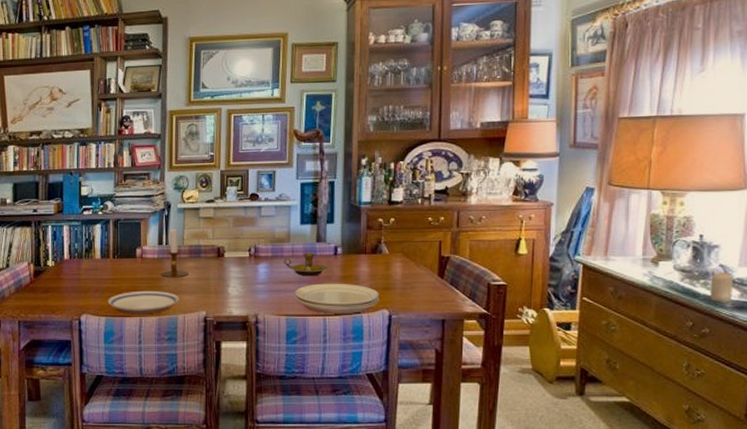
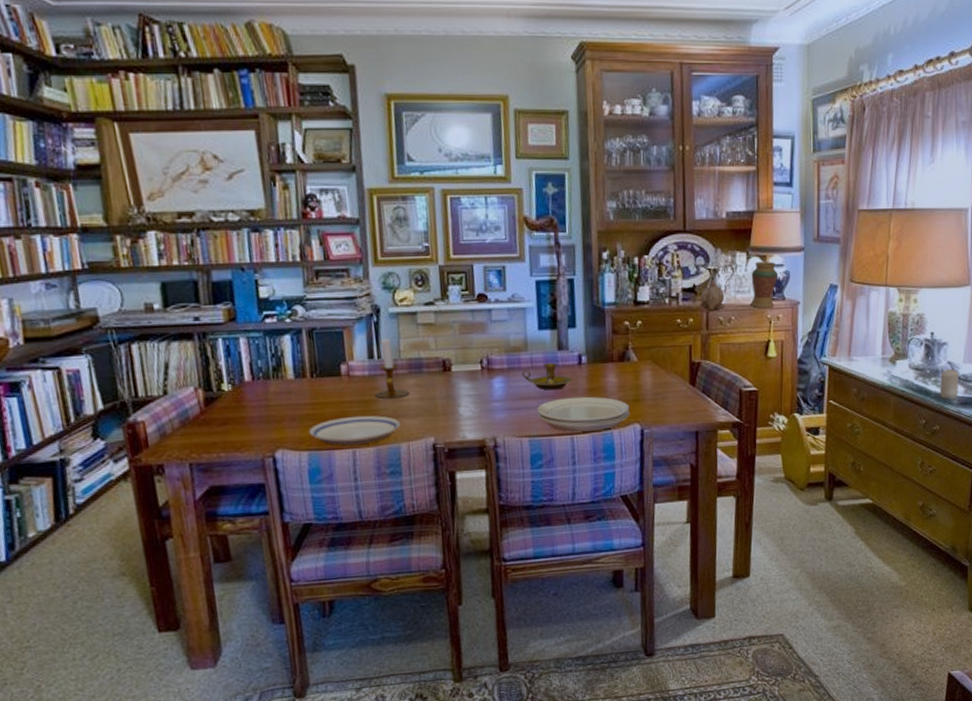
decorative figurine: none [452,182,477,211] -> present [700,279,725,311]
decorative vase: none [502,166,531,209] -> present [751,262,778,309]

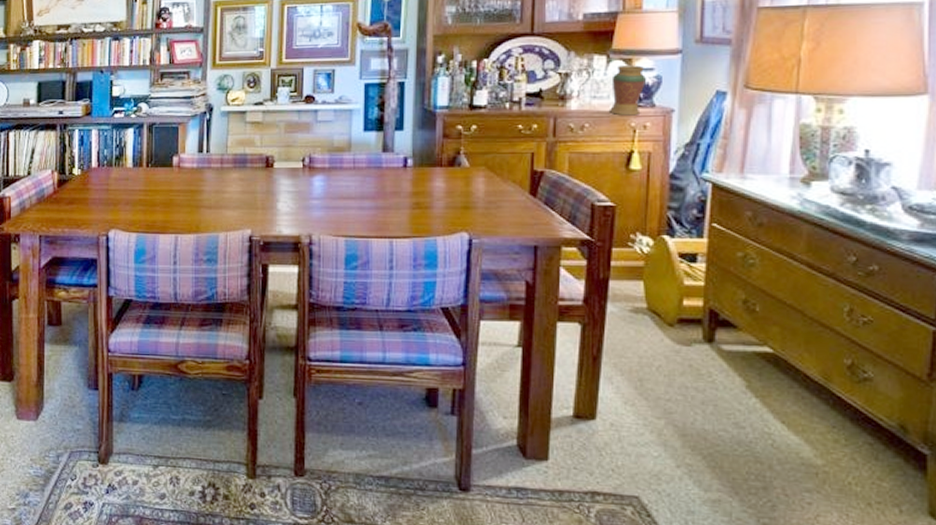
plate: present [308,415,401,446] -> none [139,204,221,230]
candlestick: present [375,339,409,398] -> none [201,135,232,189]
candlestick: present [522,362,573,390] -> none [343,164,397,192]
plate: present [537,396,630,432] -> none [356,200,457,236]
decorative figurine: present [700,279,725,311] -> none [548,84,578,117]
candle: present [940,368,959,400] -> none [880,195,911,234]

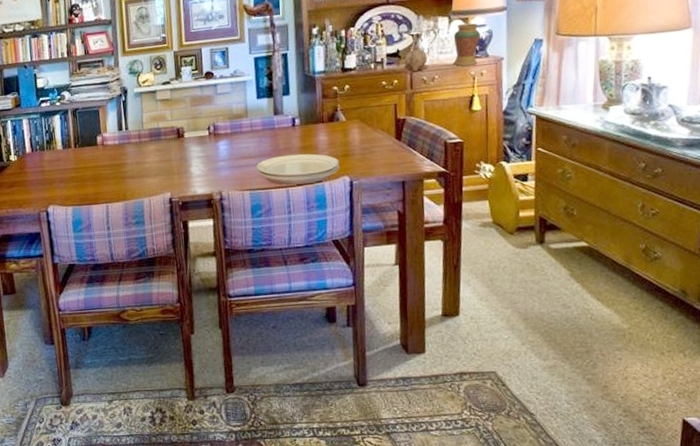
plate: none [356,200,457,236] -> present [256,153,340,185]
decorative figurine: none [548,84,578,117] -> present [404,43,429,72]

